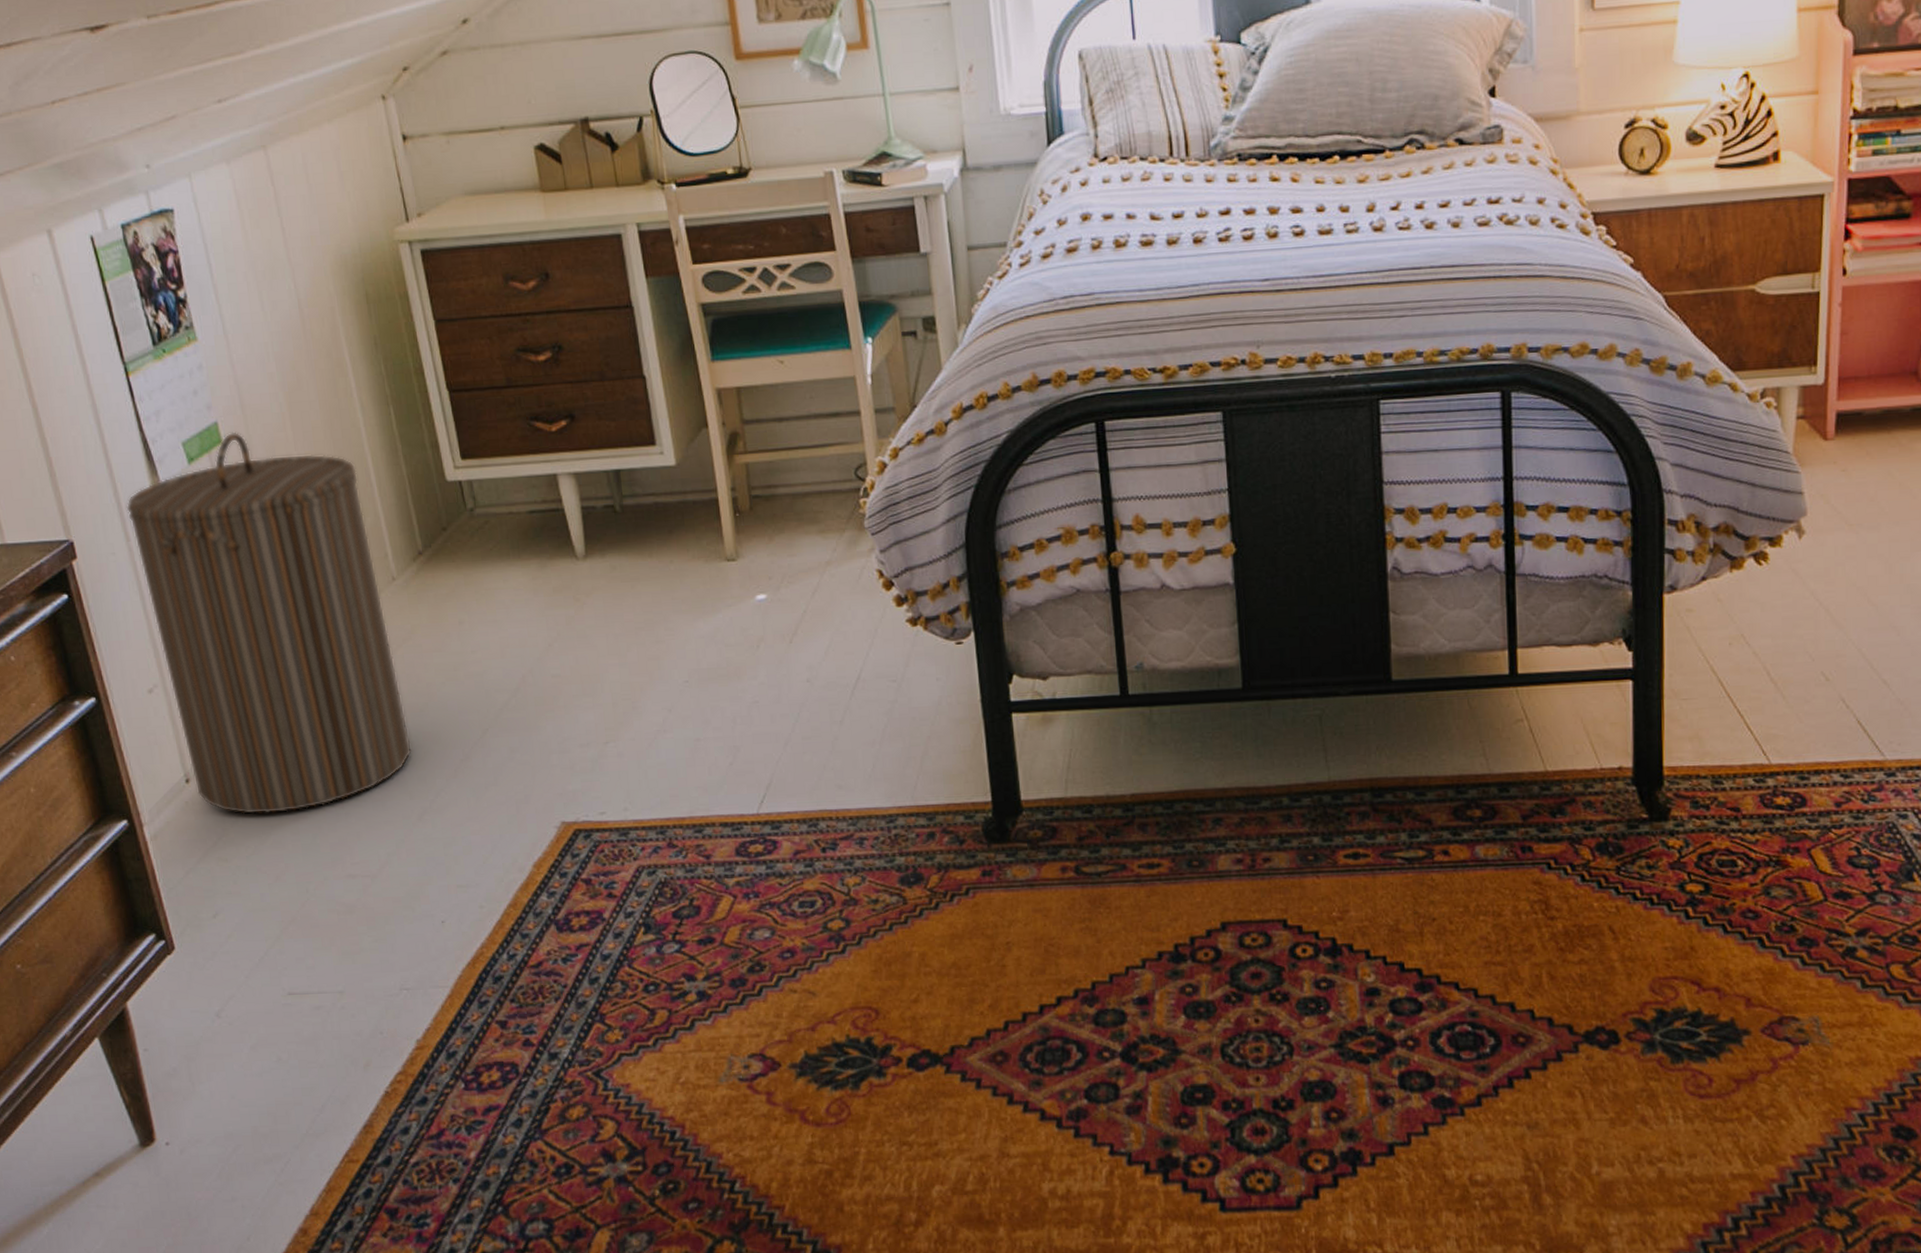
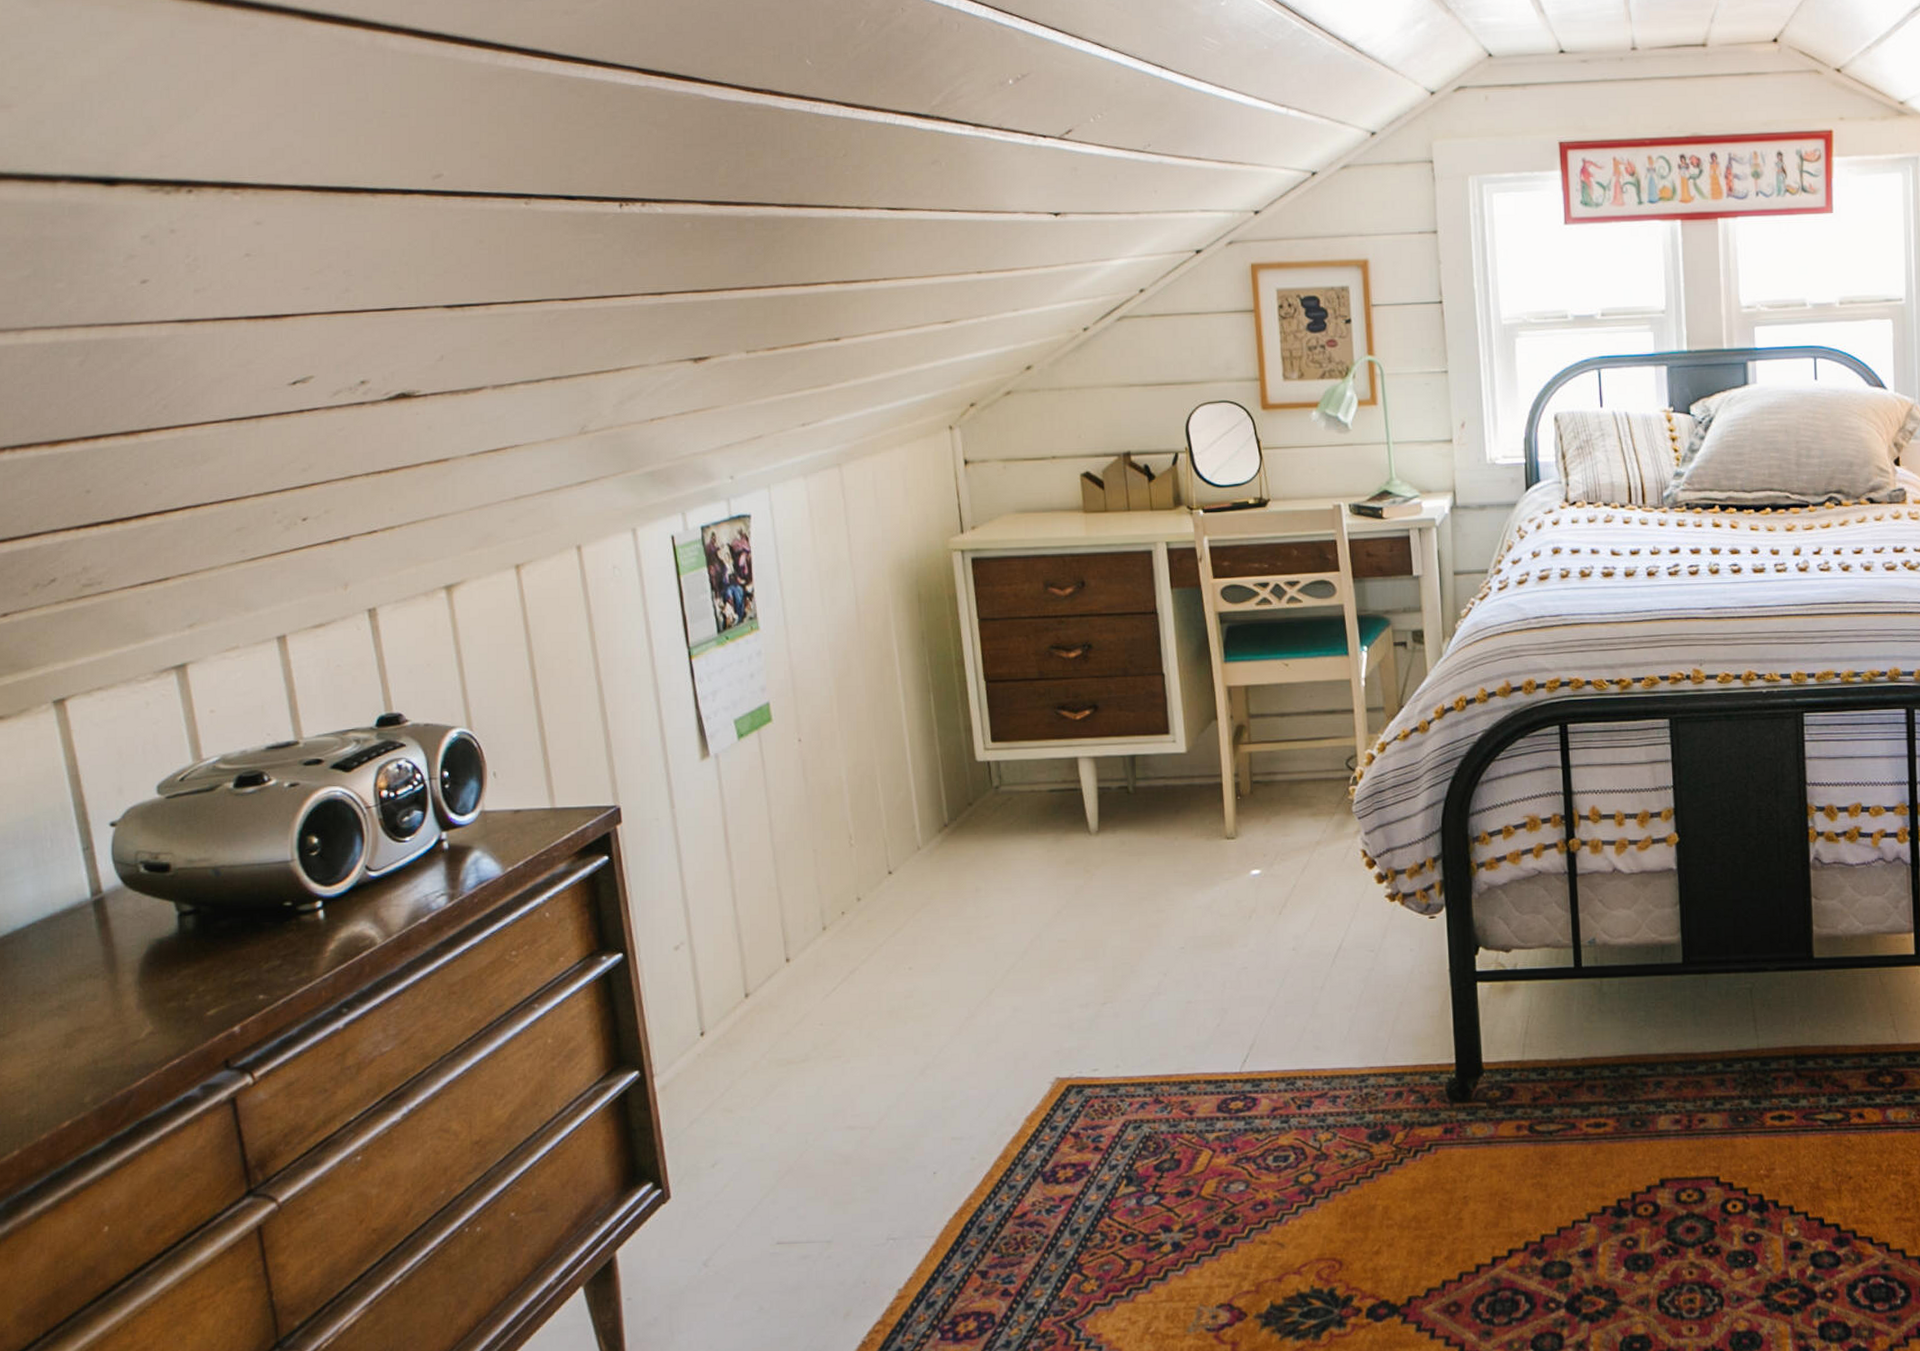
laundry hamper: present [126,431,413,815] -> none [674,711,921,1068]

